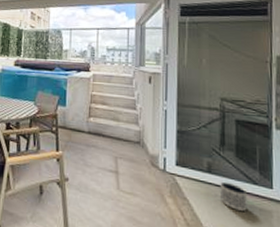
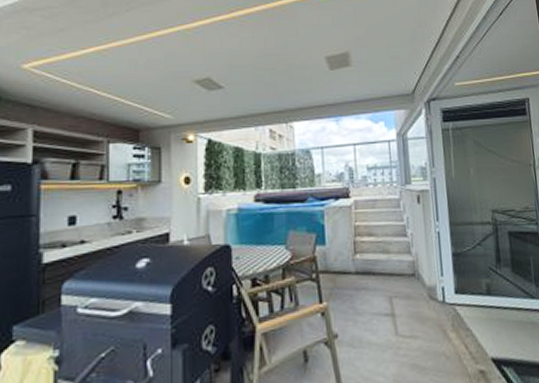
planter: present [220,181,247,211] -> none [500,301,528,330]

